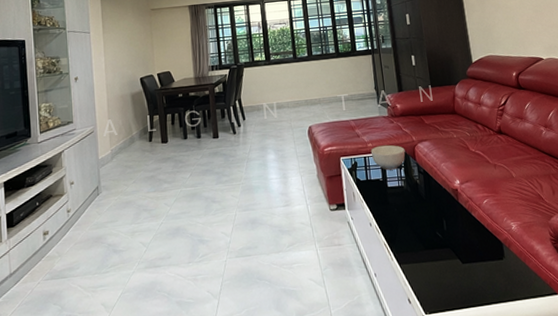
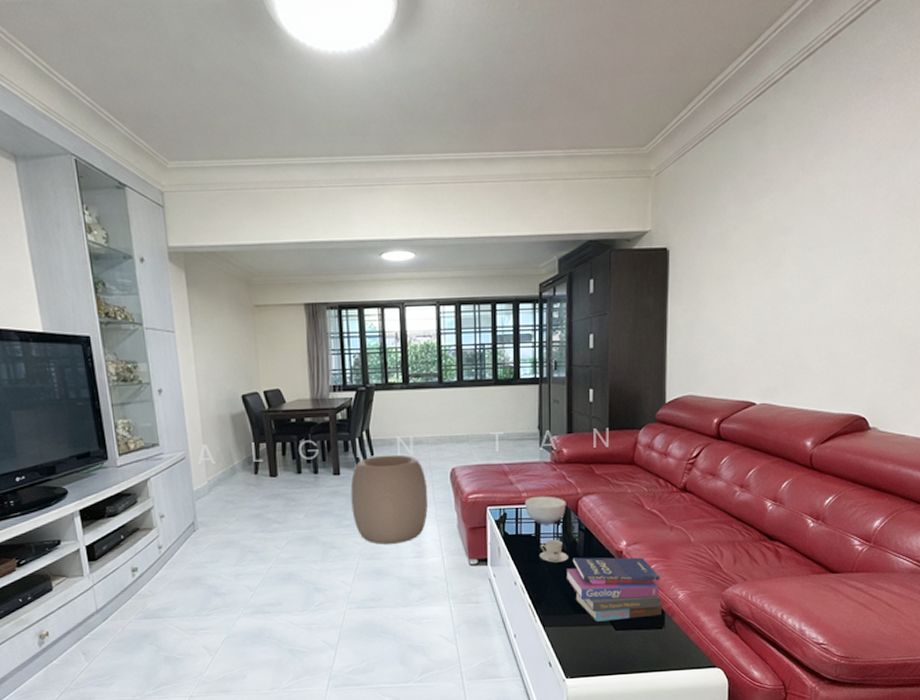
pouf: none [227,118,292,196] -> present [350,454,428,544]
teacup: none [387,182,413,204] -> present [540,539,568,564]
books: none [413,193,501,256] -> present [566,557,663,622]

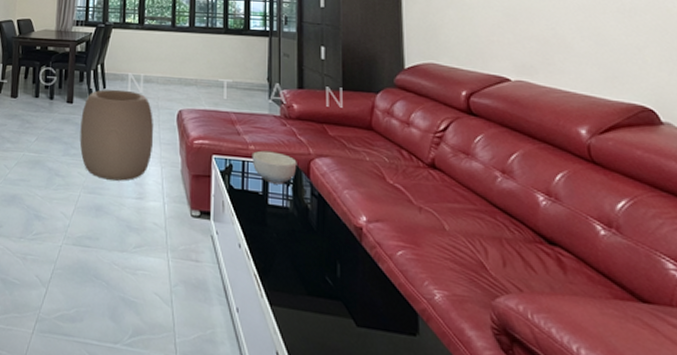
teacup: present [540,539,568,564] -> none [267,200,299,231]
books: present [566,557,663,622] -> none [296,226,416,318]

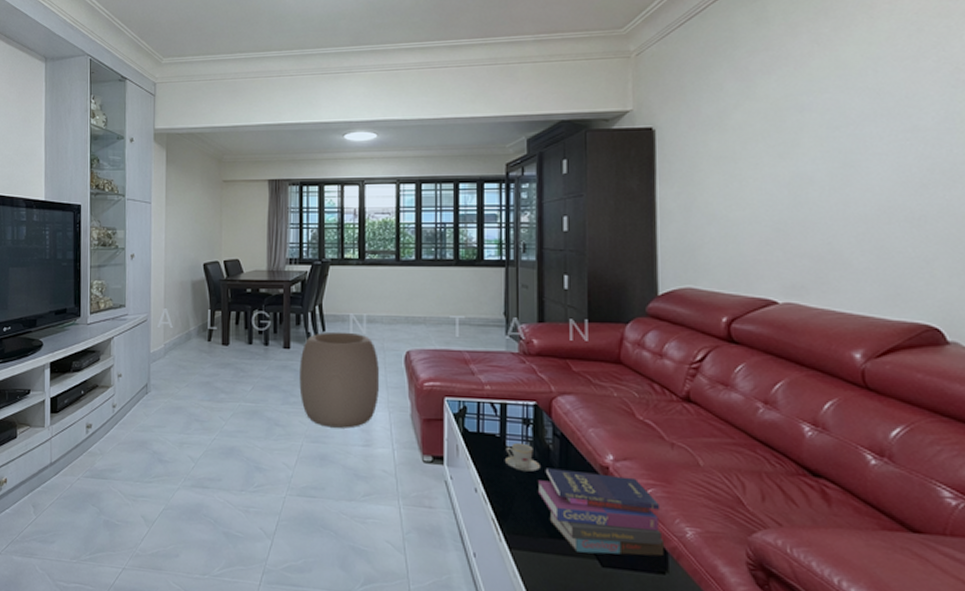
bowl: present [252,150,297,185] -> none [487,390,538,425]
teacup: none [267,200,299,231] -> present [505,442,540,473]
books: none [296,226,416,318] -> present [537,468,665,557]

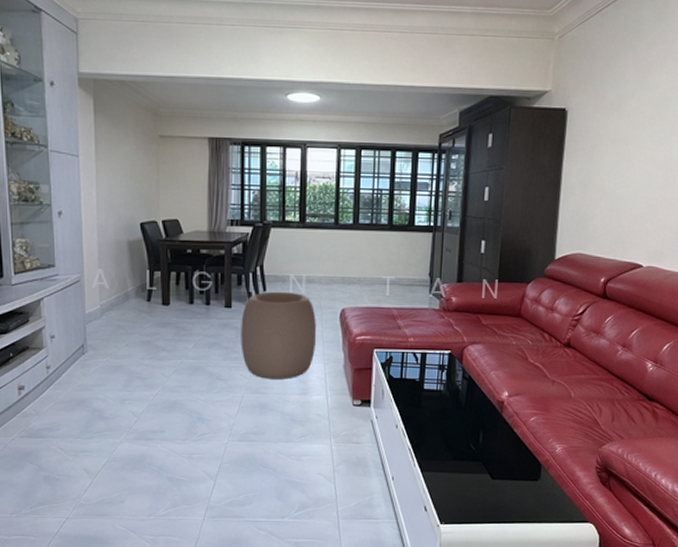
teacup: present [505,442,540,473] -> none [423,385,450,410]
books: present [537,468,665,557] -> none [446,405,540,470]

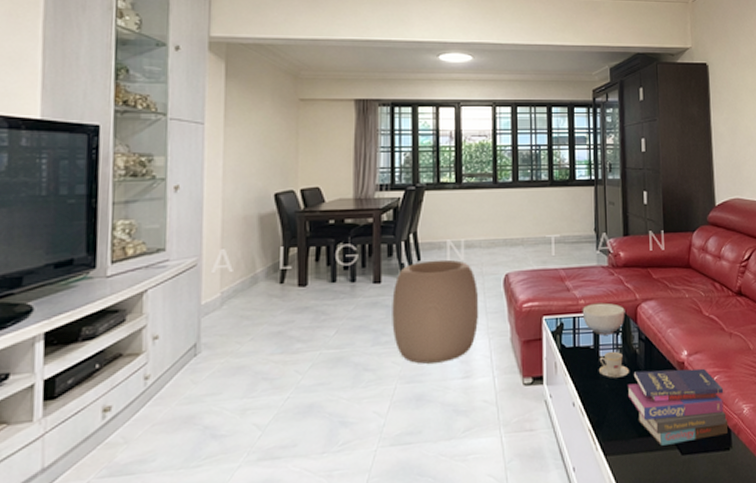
bowl: none [411,342,452,371] -> present [582,302,625,336]
teacup: none [423,385,450,410] -> present [599,351,629,379]
books: none [446,405,540,470] -> present [627,368,729,446]

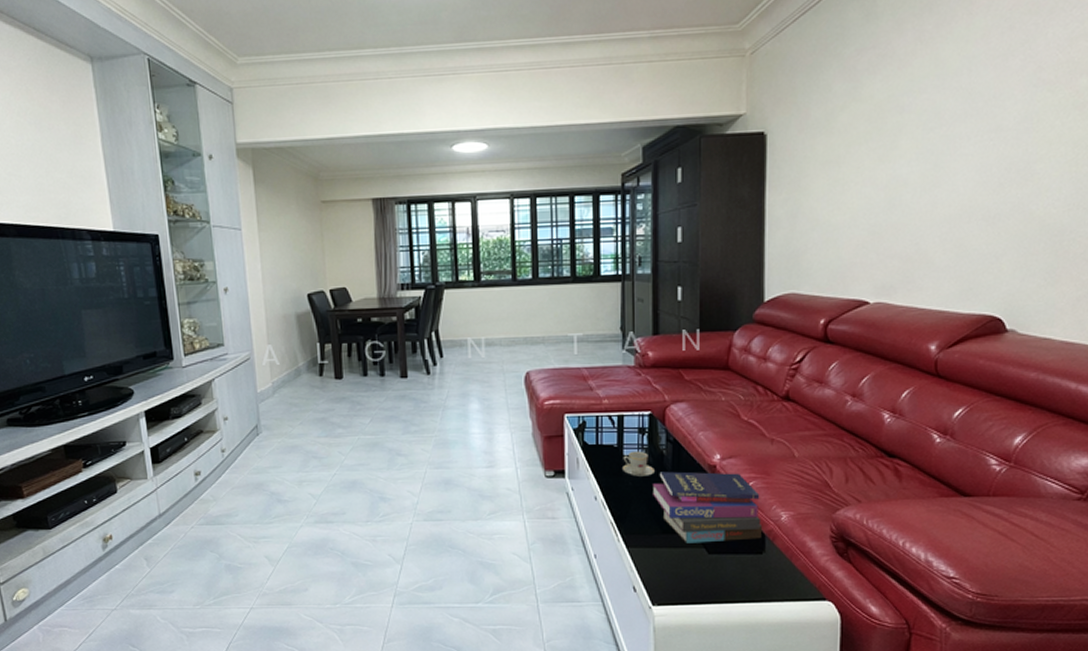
pouf: present [392,259,478,364] -> none [418,357,500,452]
bowl: present [582,302,625,336] -> none [605,403,652,435]

